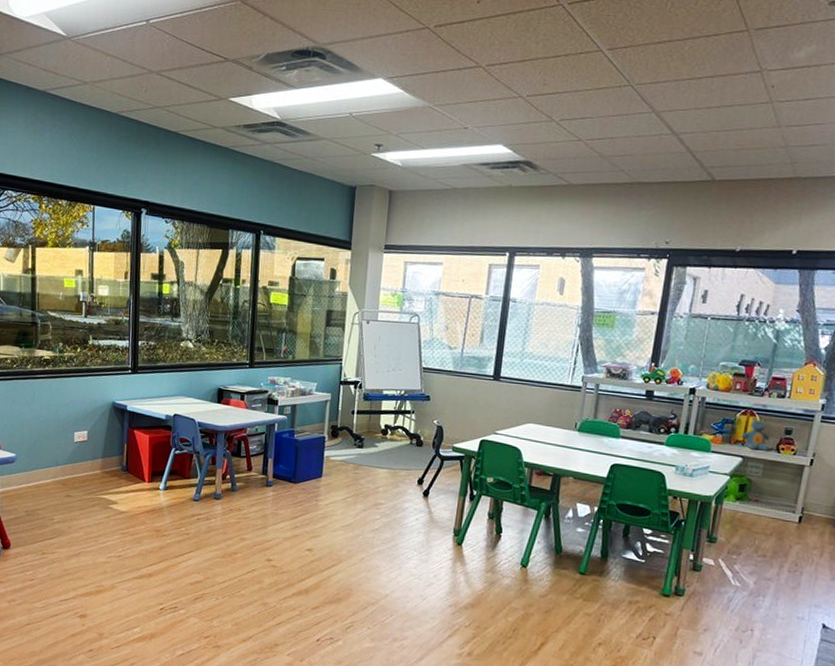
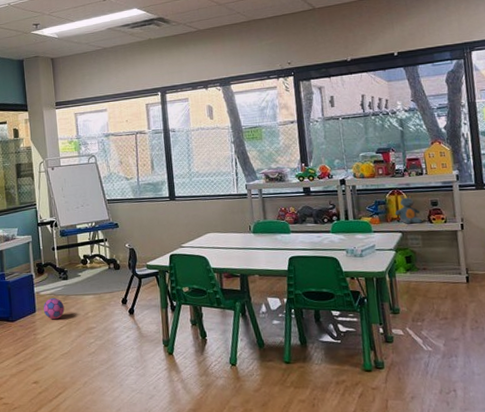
toy ball: none [330,465,354,489] -> present [43,298,65,320]

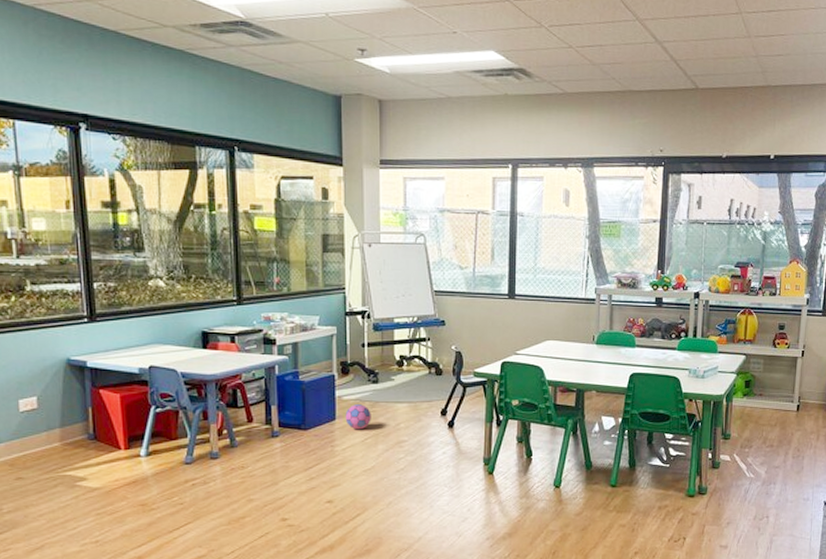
stuffed animal: present [394,194,423,224] -> none [742,315,768,347]

